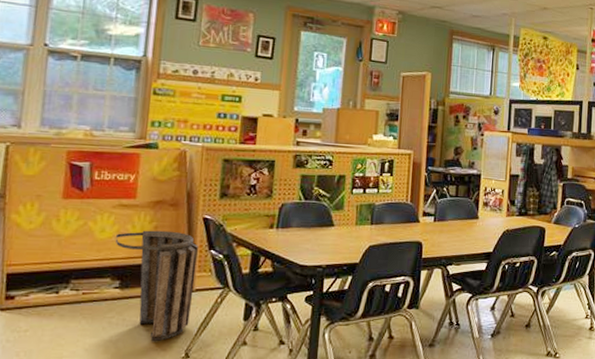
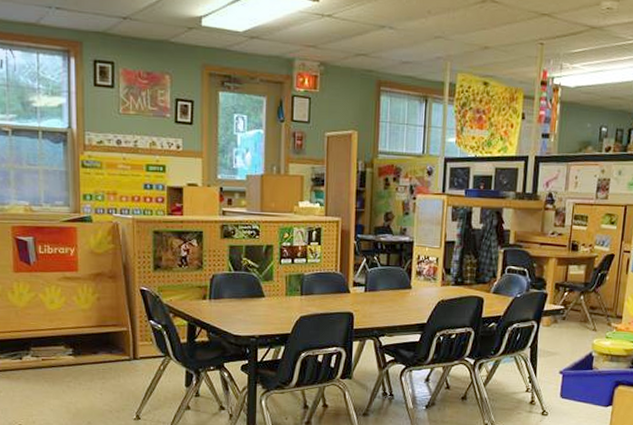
basket: present [115,230,198,342] -> none [64,301,138,405]

